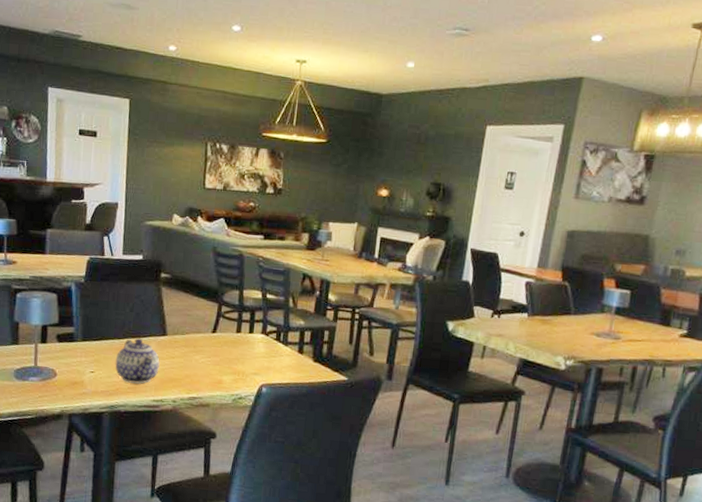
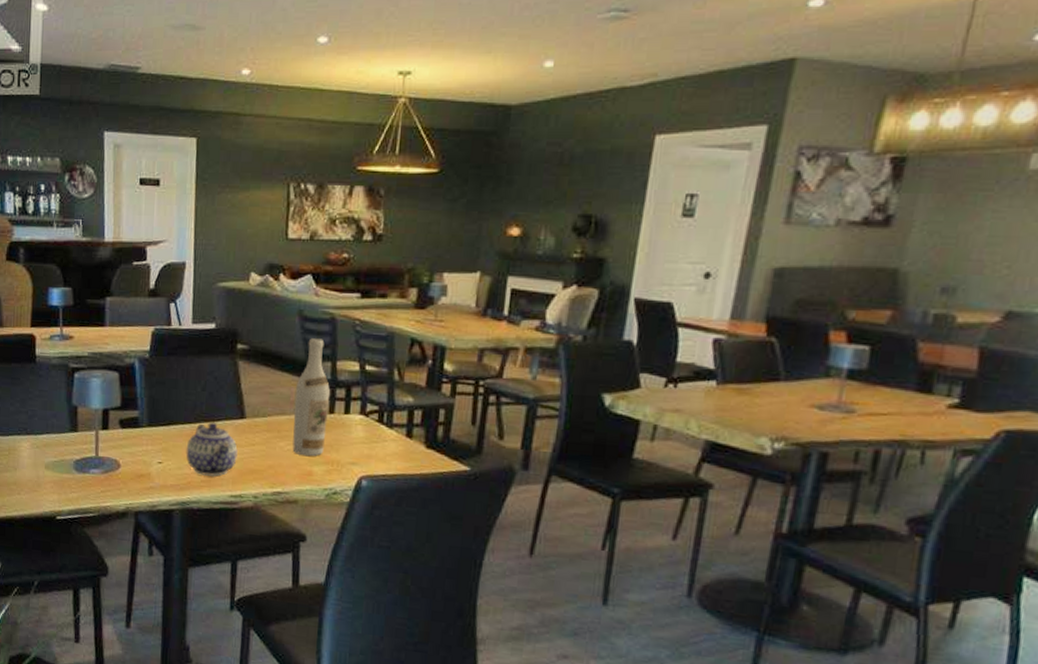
wine bottle: none [206,270,238,368] -> present [292,338,330,456]

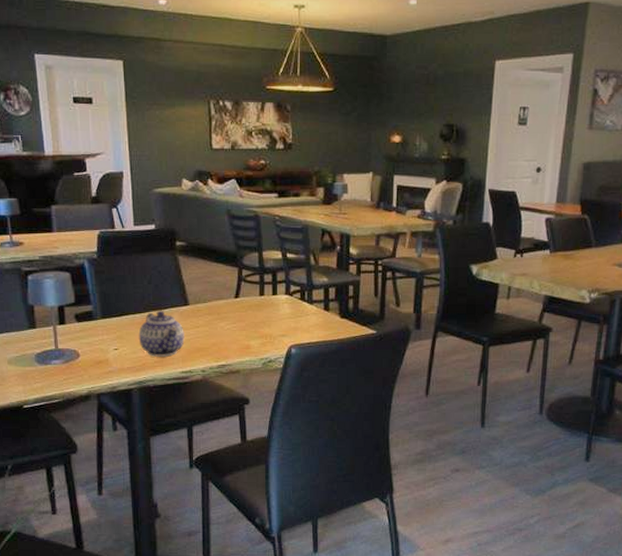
wine bottle: present [292,338,330,456] -> none [230,233,259,332]

